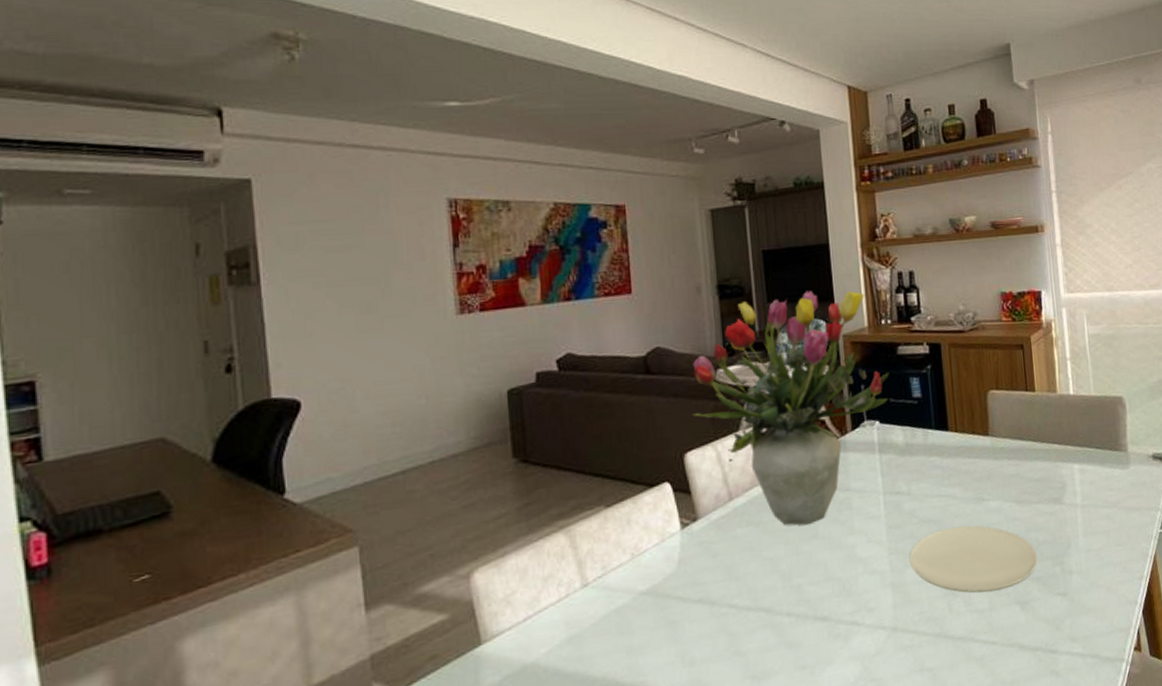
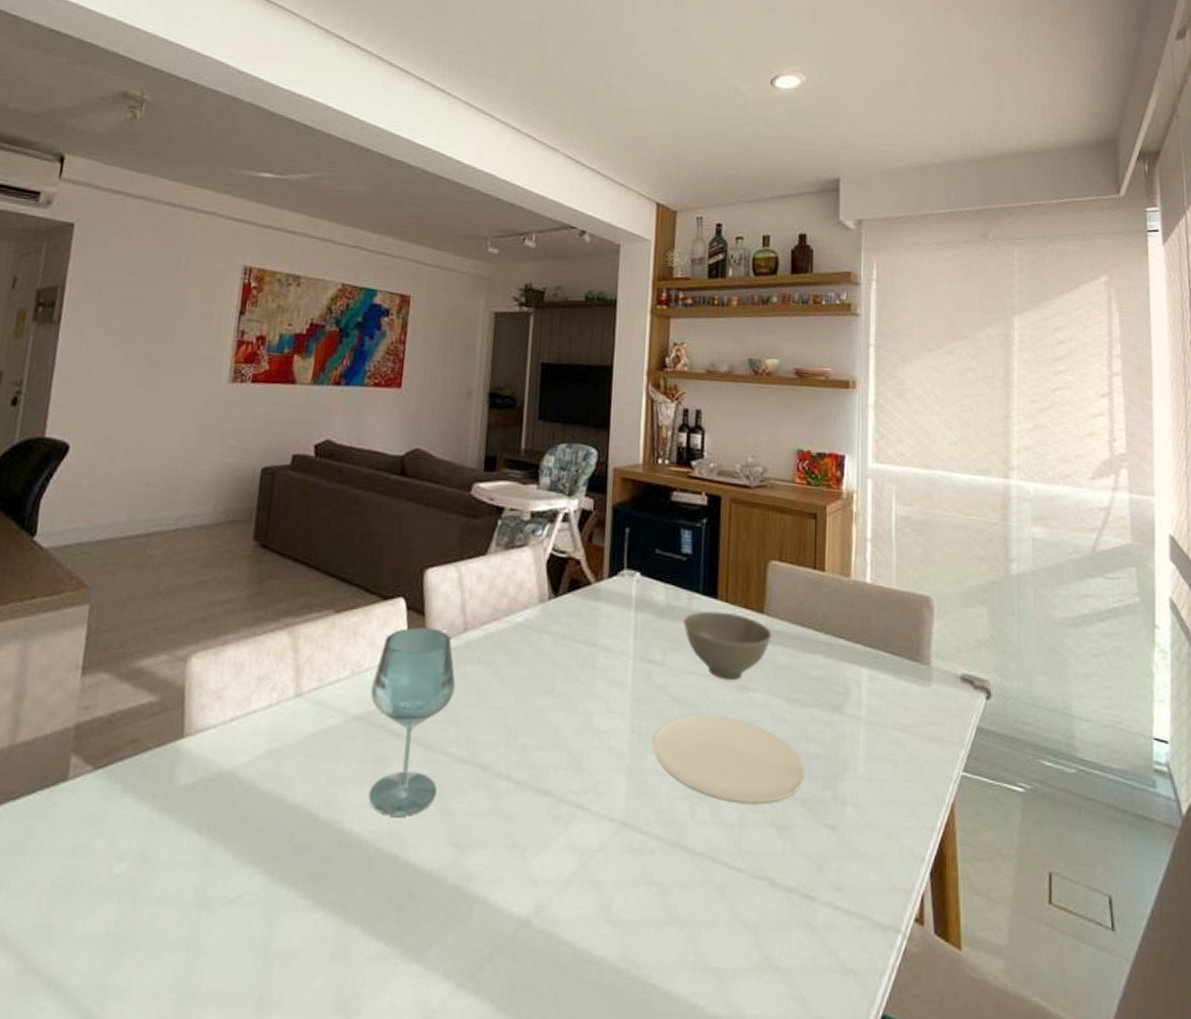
wine glass: none [652,503,730,669] -> present [369,627,456,816]
flower arrangement: present [692,290,889,525] -> none [440,413,659,676]
bowl: none [922,440,998,497] -> present [684,611,772,681]

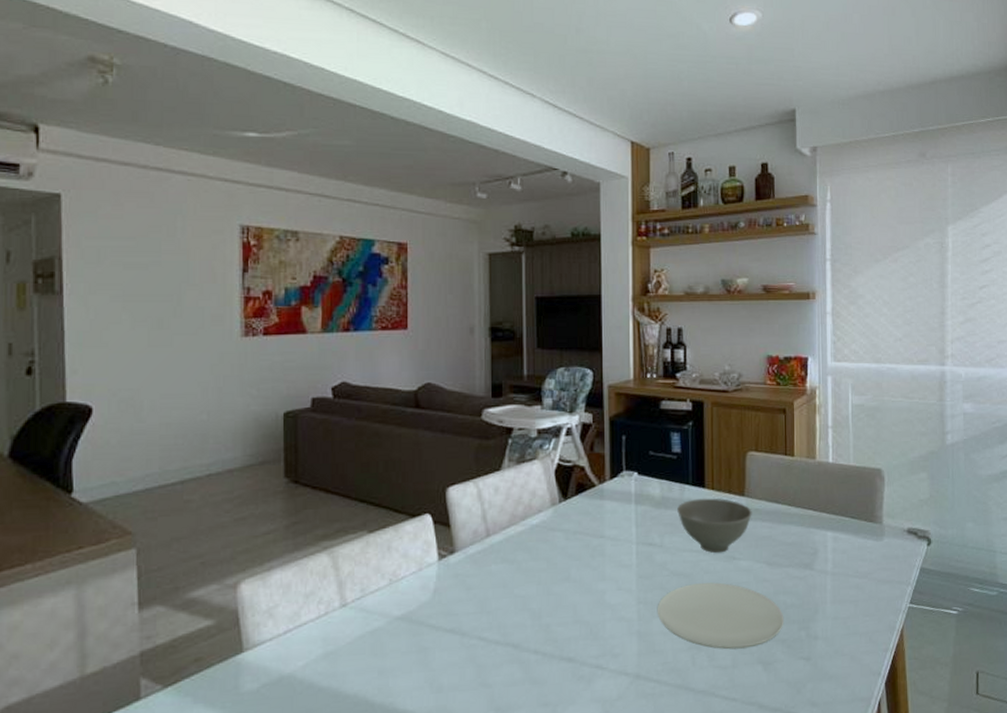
wine glass: present [369,627,456,816] -> none [408,537,484,694]

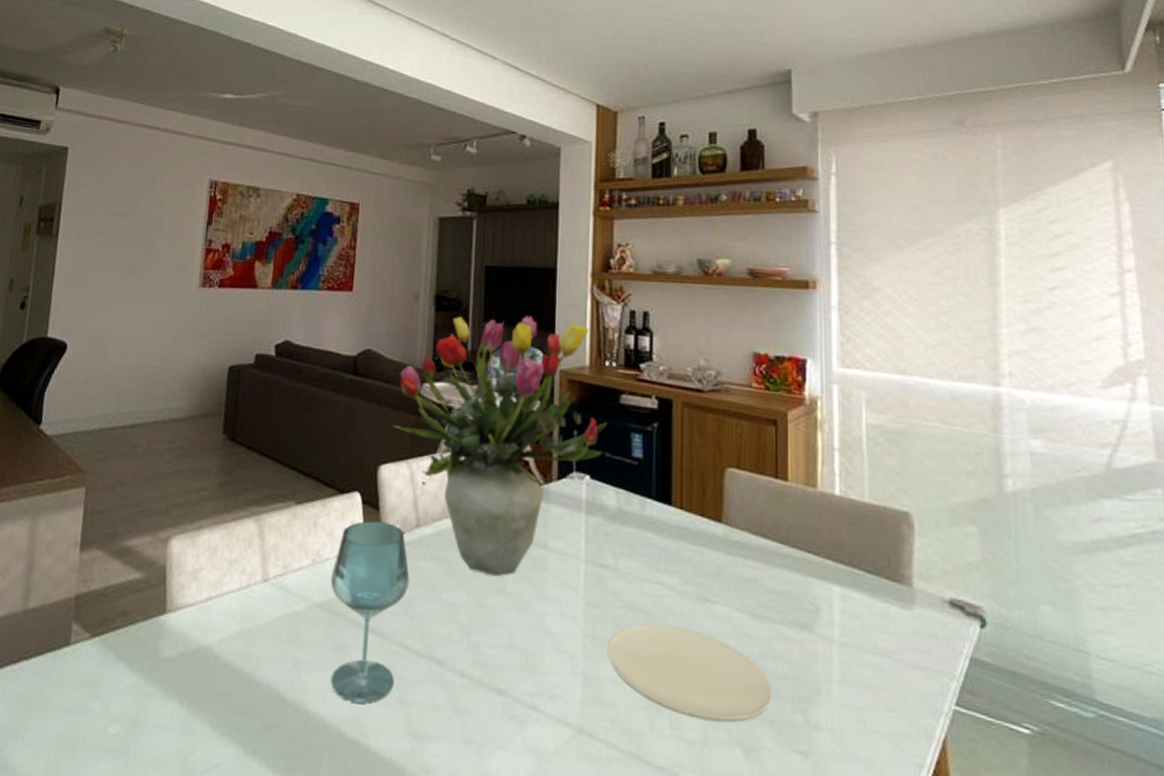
wine glass: none [408,537,484,694] -> present [330,521,410,704]
flower arrangement: none [457,339,651,567] -> present [392,315,608,576]
bowl: present [677,498,752,554] -> none [636,517,731,591]

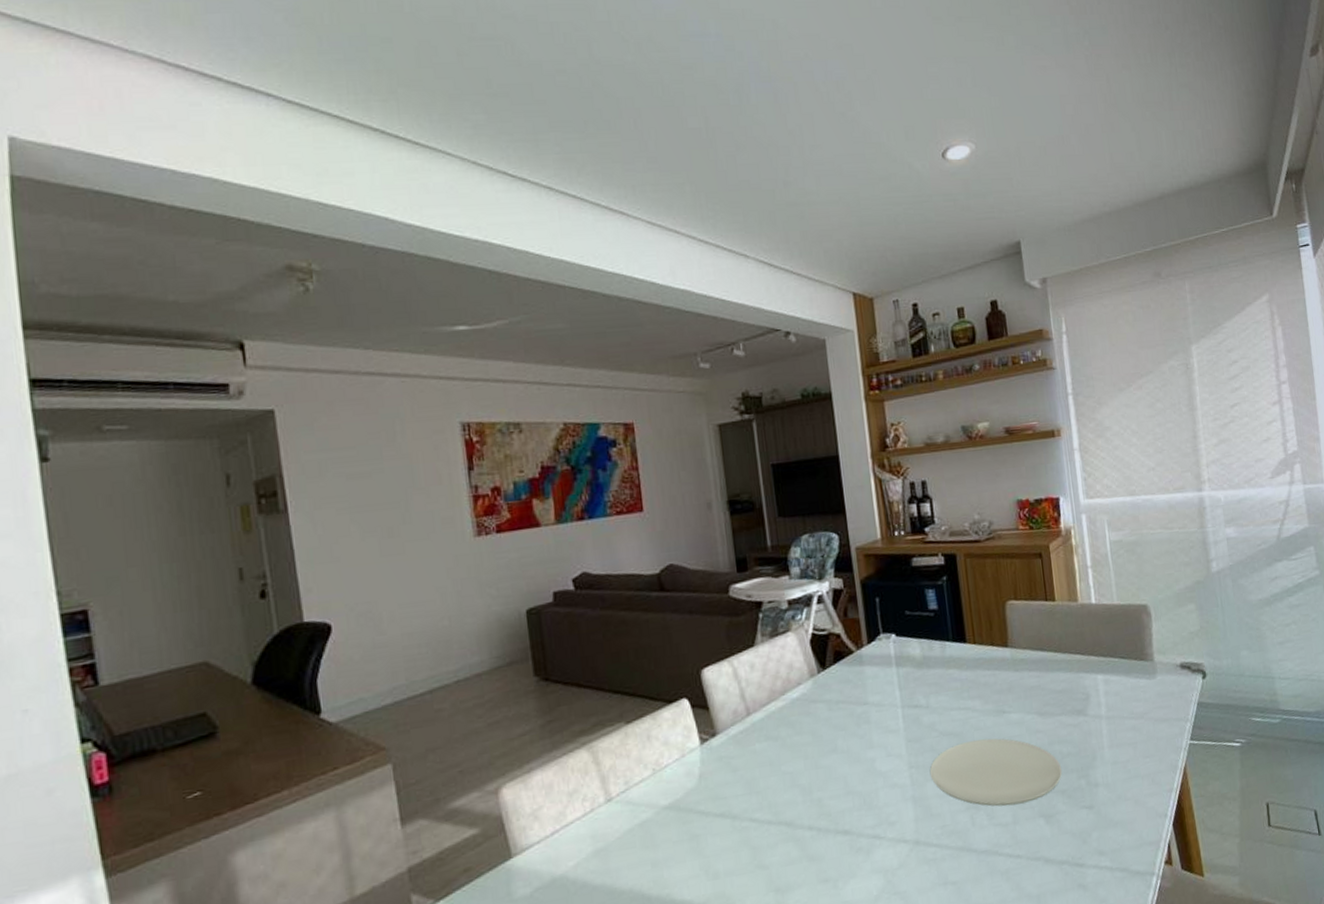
wine glass: present [330,521,410,704] -> none [673,718,751,881]
flower arrangement: present [392,315,608,576] -> none [706,503,904,740]

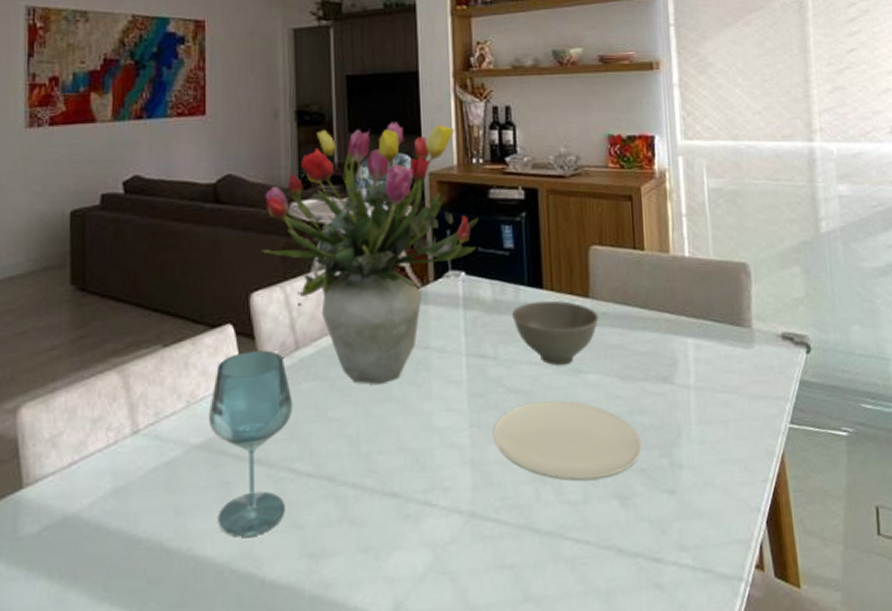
wine glass: none [673,718,751,881] -> present [208,350,293,538]
flower arrangement: none [706,503,904,740] -> present [261,122,479,384]
bowl: none [940,652,1018,709] -> present [512,300,599,366]

